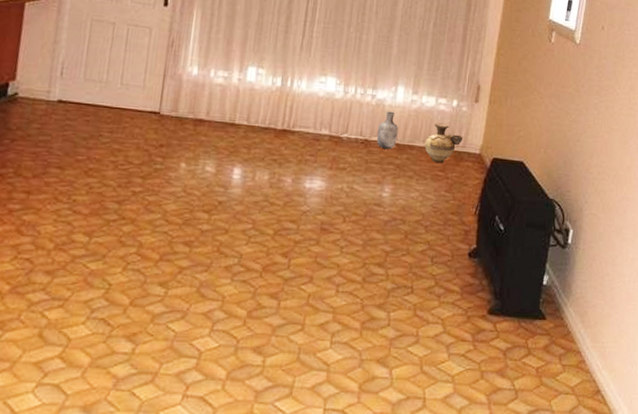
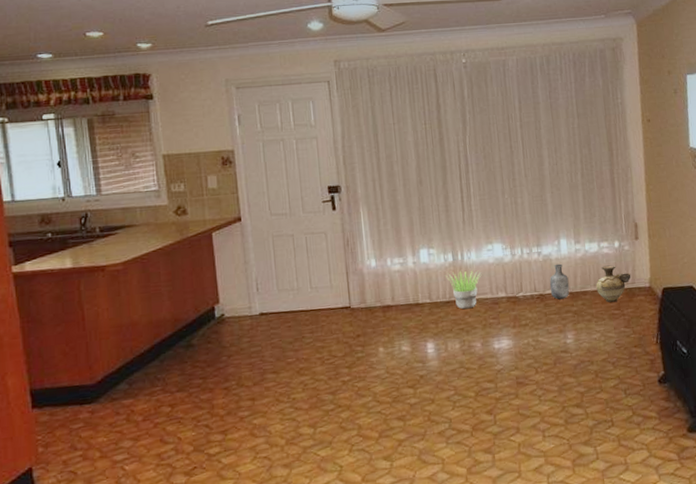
potted plant: none [270,97,308,140] -> present [446,271,482,309]

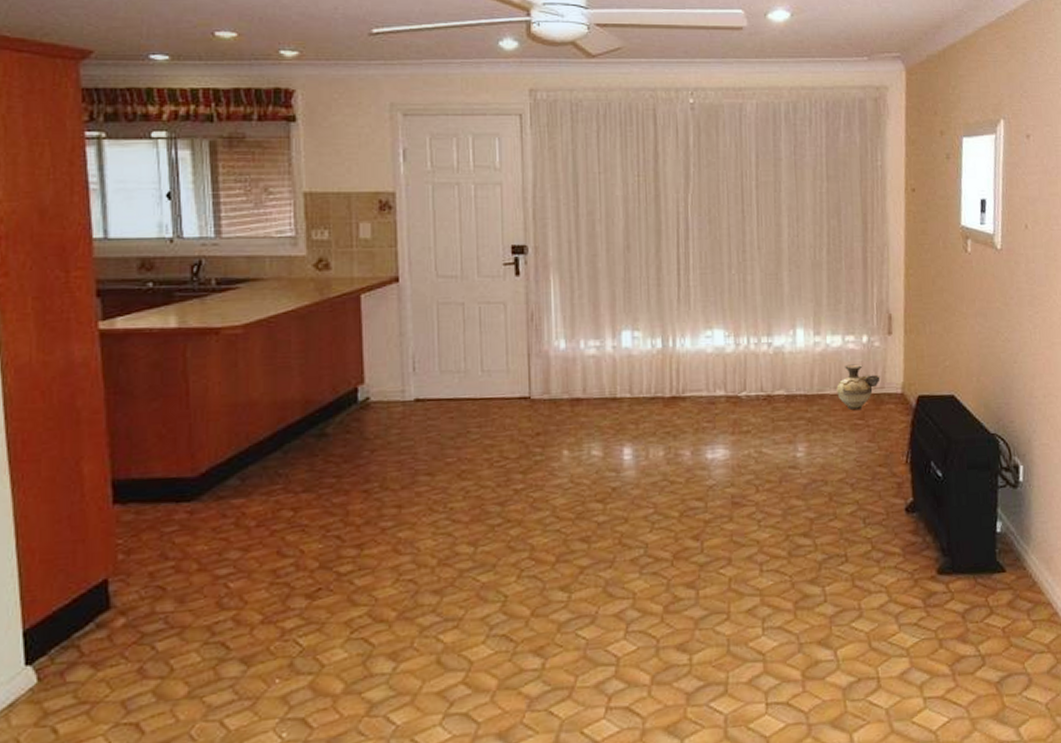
potted plant: present [446,271,482,309] -> none [652,360,697,409]
vase: present [549,263,570,300] -> none [780,358,804,403]

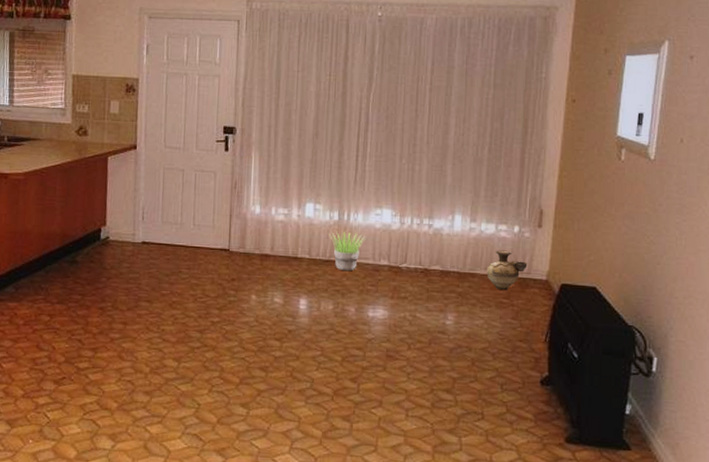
potted plant: none [652,360,697,409] -> present [329,231,366,272]

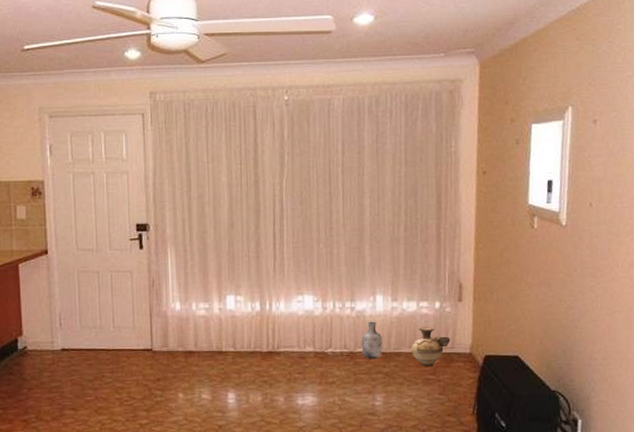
potted plant: present [329,231,366,272] -> none [252,321,290,361]
vase: none [436,240,458,278] -> present [361,321,383,359]

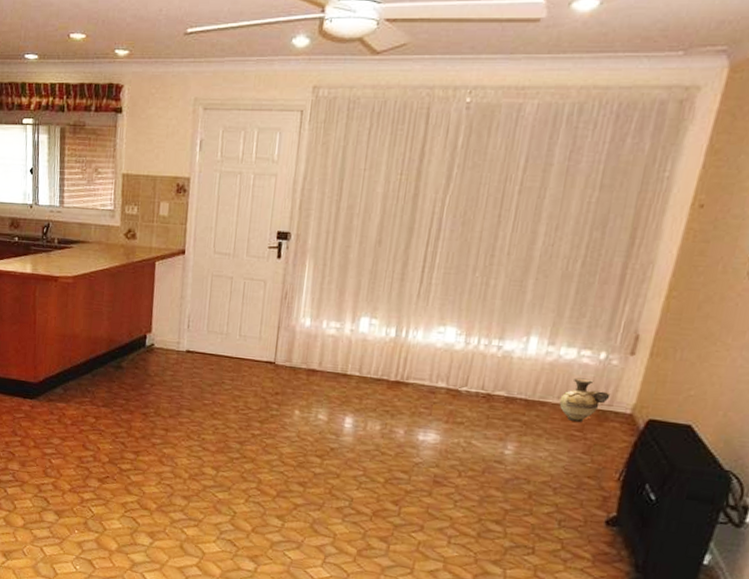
vase: present [361,321,383,359] -> none [500,363,528,405]

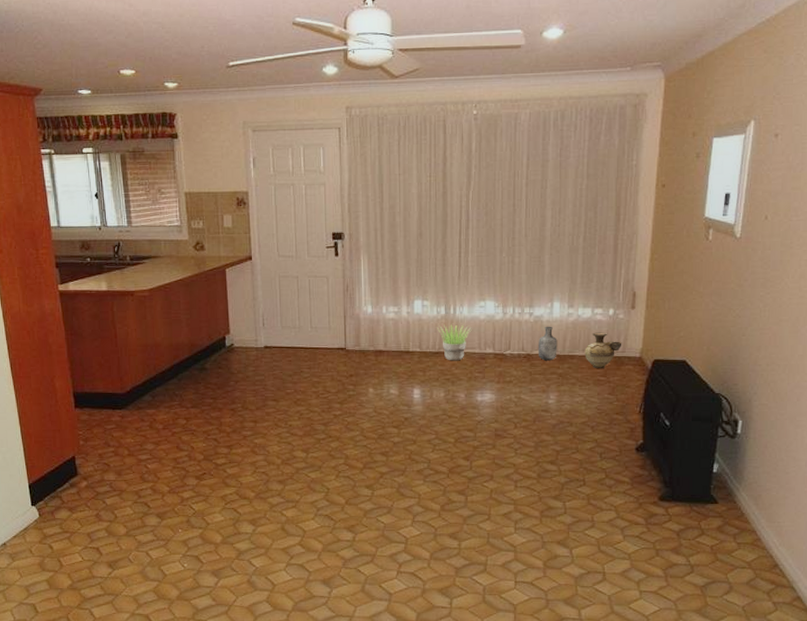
potted plant: none [383,348,424,392] -> present [437,324,472,361]
vase: none [500,363,528,405] -> present [537,326,557,361]

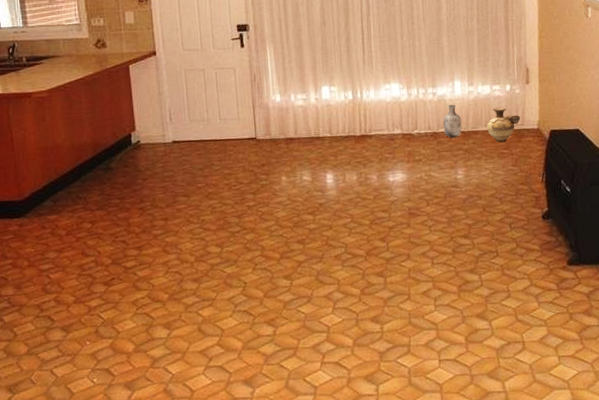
potted plant: present [437,324,472,361] -> none [345,108,379,144]

